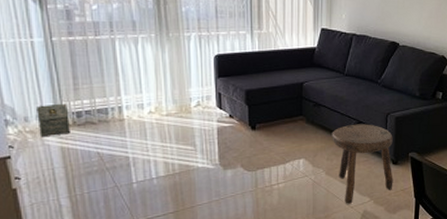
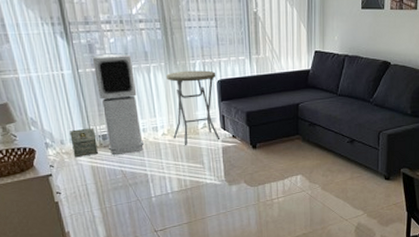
air purifier: none [69,21,127,135] -> present [92,53,145,156]
side table: none [155,43,216,126] -> present [165,70,221,146]
stool: present [332,124,393,204] -> none [326,141,386,217]

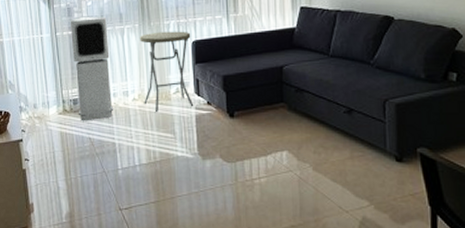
bag: present [70,128,98,158] -> none [43,91,68,123]

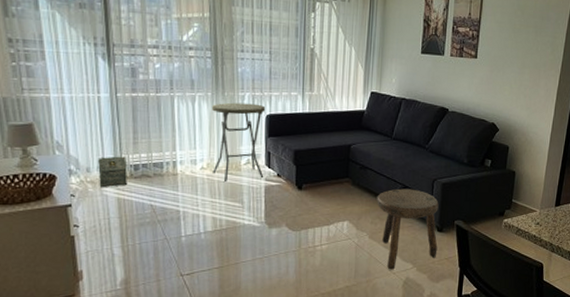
bag: none [43,91,68,123] -> present [98,156,128,188]
air purifier: present [70,16,114,121] -> none [133,78,180,188]
stool: none [318,112,399,208] -> present [377,188,439,270]

